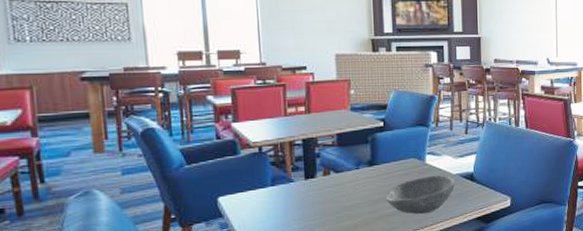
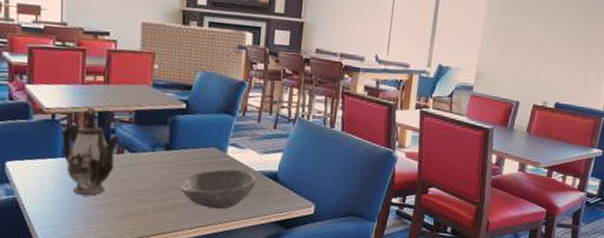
teapot: none [271,136,326,219] -> present [63,107,121,195]

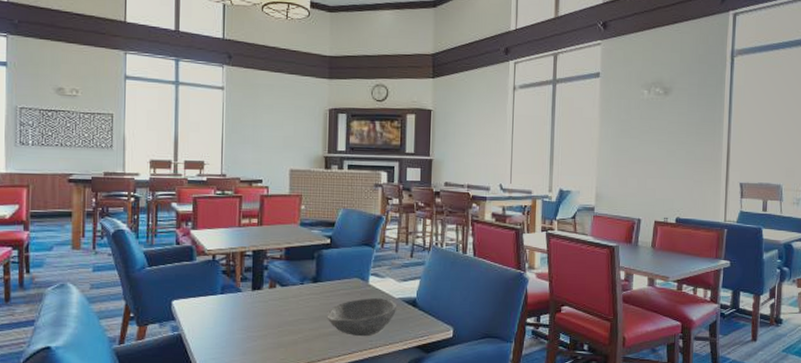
teapot: present [63,107,121,195] -> none [222,247,273,328]

